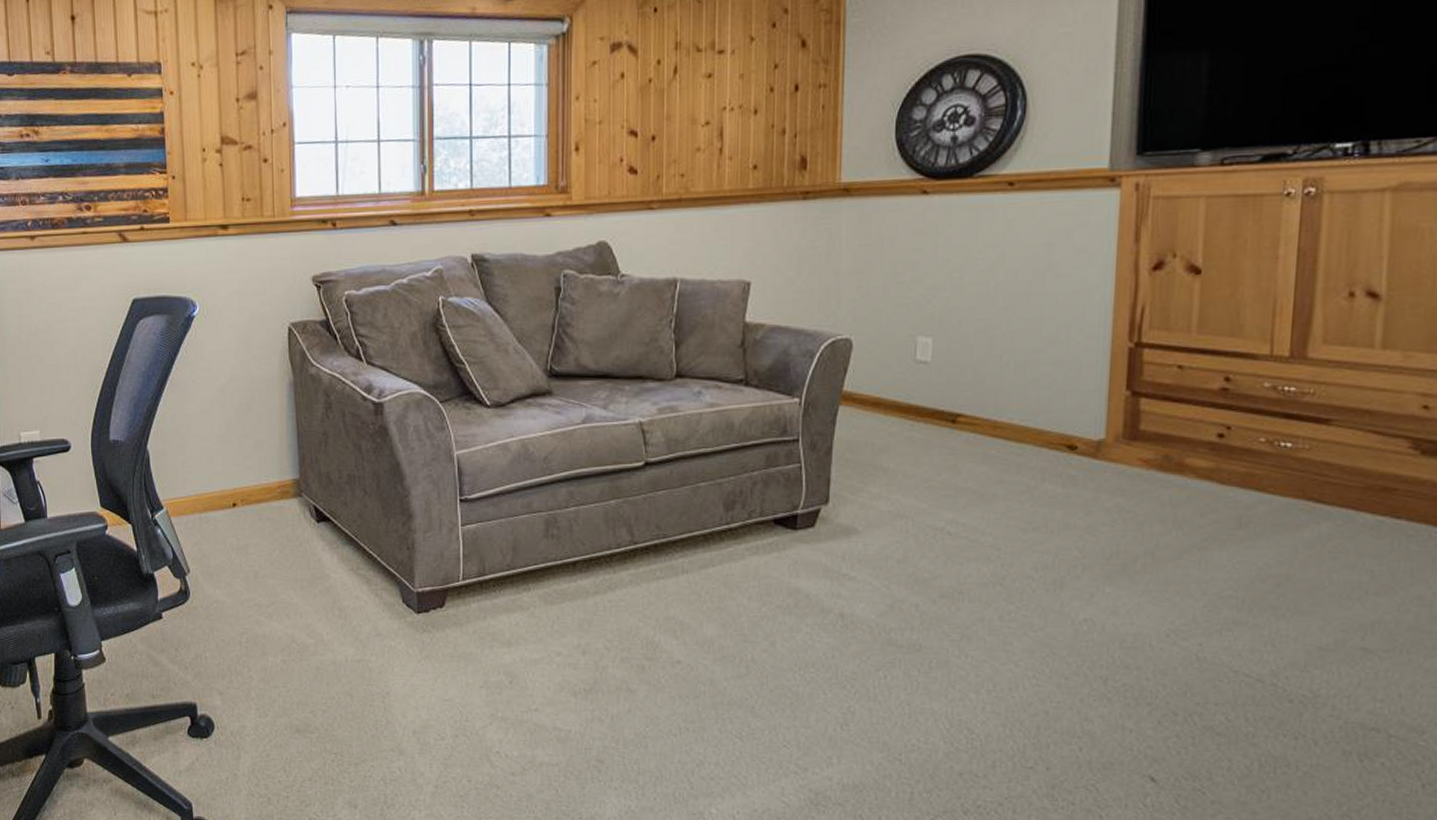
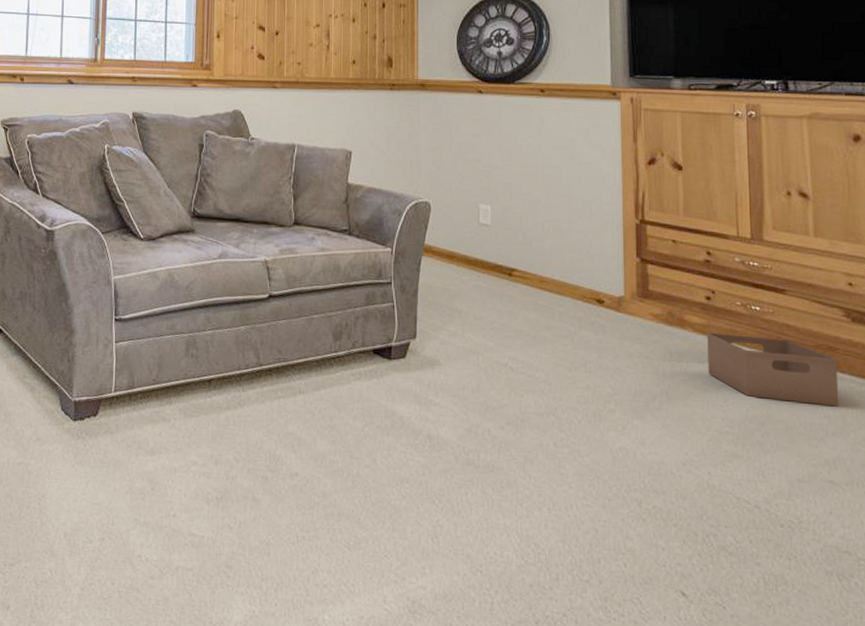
storage basket: none [1211,477,1394,560] -> present [707,332,839,407]

